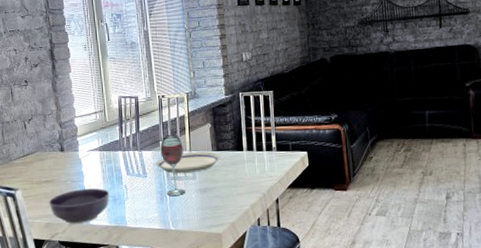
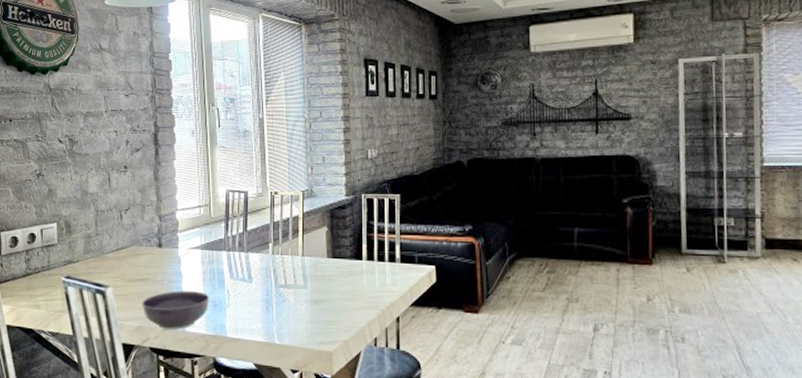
plate: present [155,152,221,173] -> none [263,258,336,281]
wineglass: present [160,134,186,196] -> none [269,236,295,305]

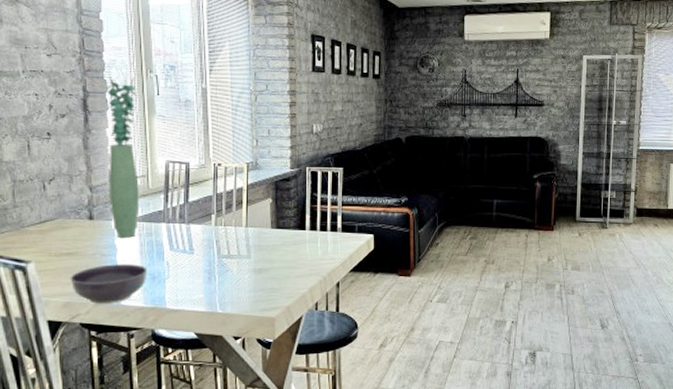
vase: none [174,111,202,265] -> present [106,75,139,238]

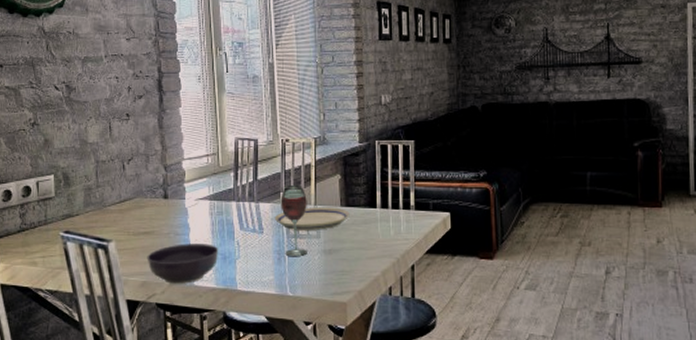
vase: present [106,75,139,238] -> none [179,55,210,217]
plate: none [205,229,280,251] -> present [274,207,350,230]
wineglass: none [212,207,238,275] -> present [280,184,307,256]

